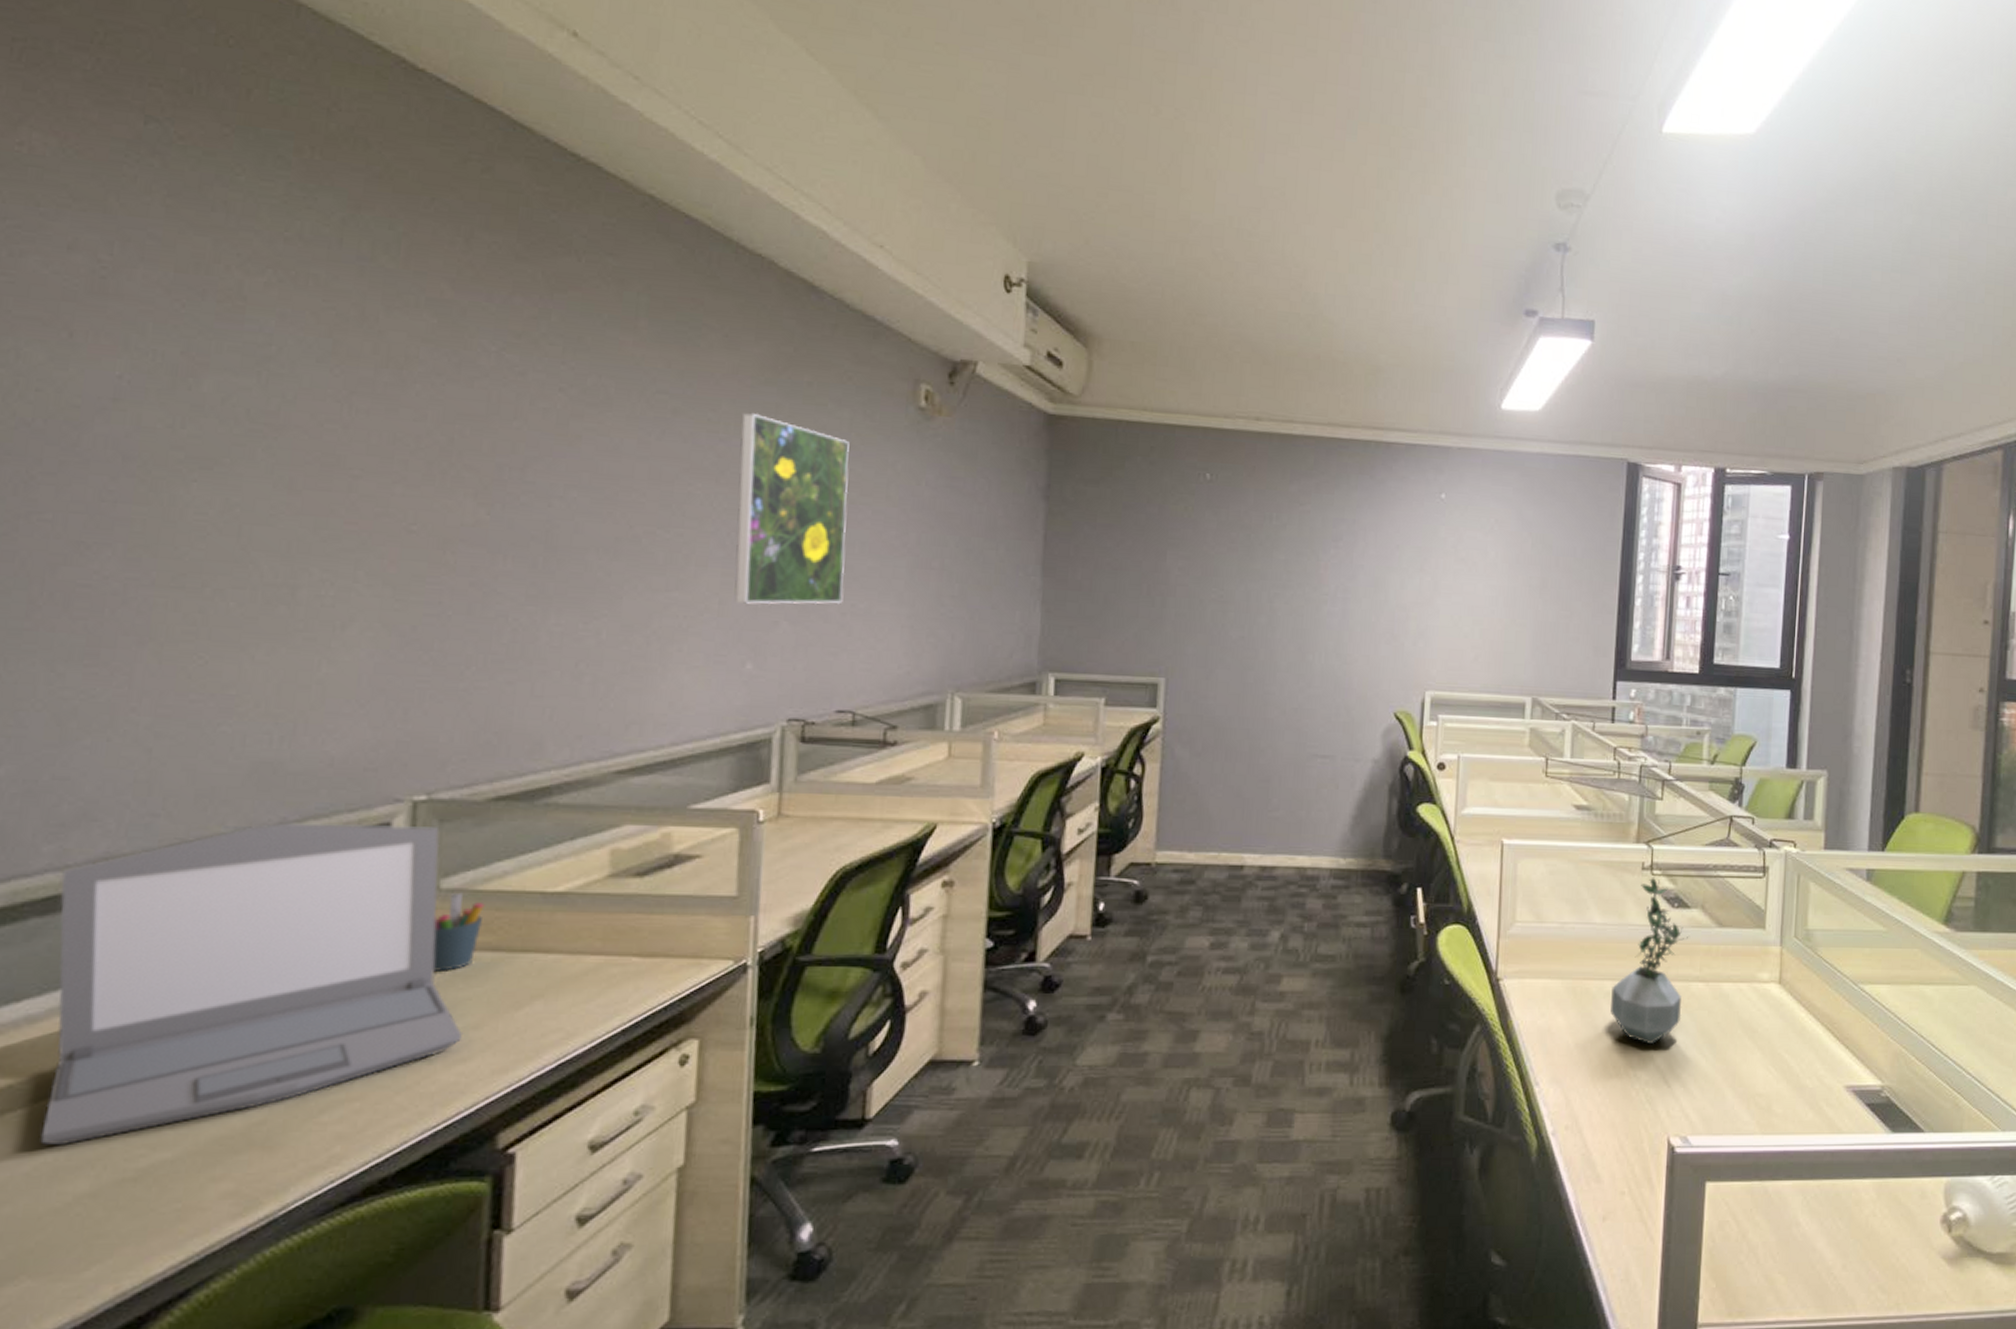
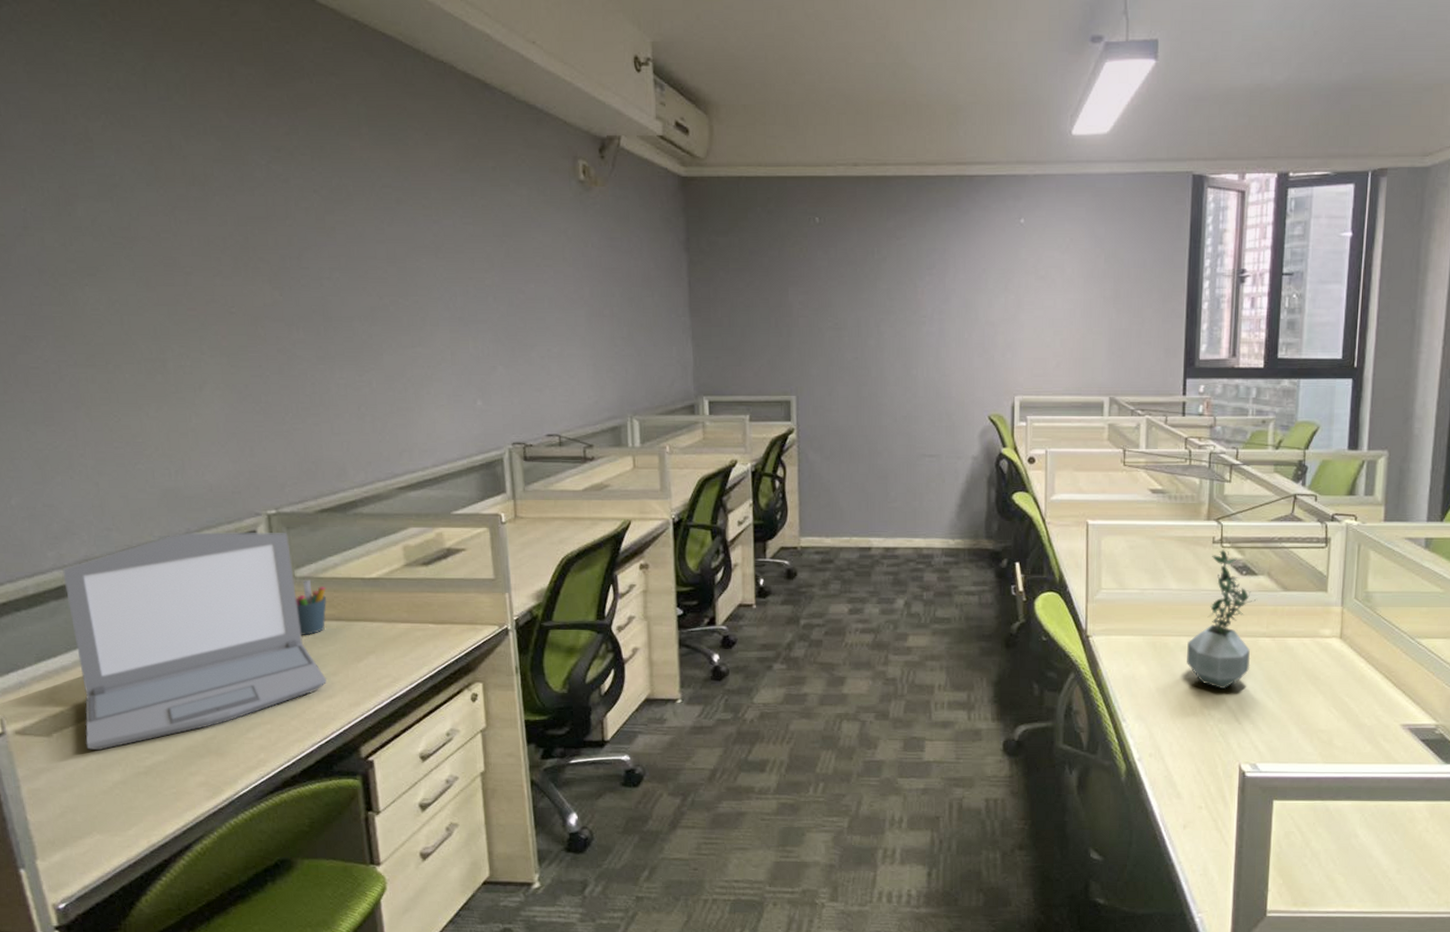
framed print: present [734,412,850,605] -> none [446,197,541,355]

